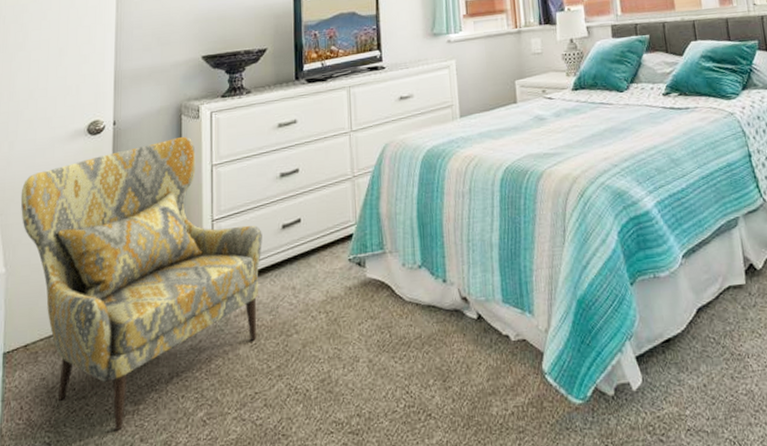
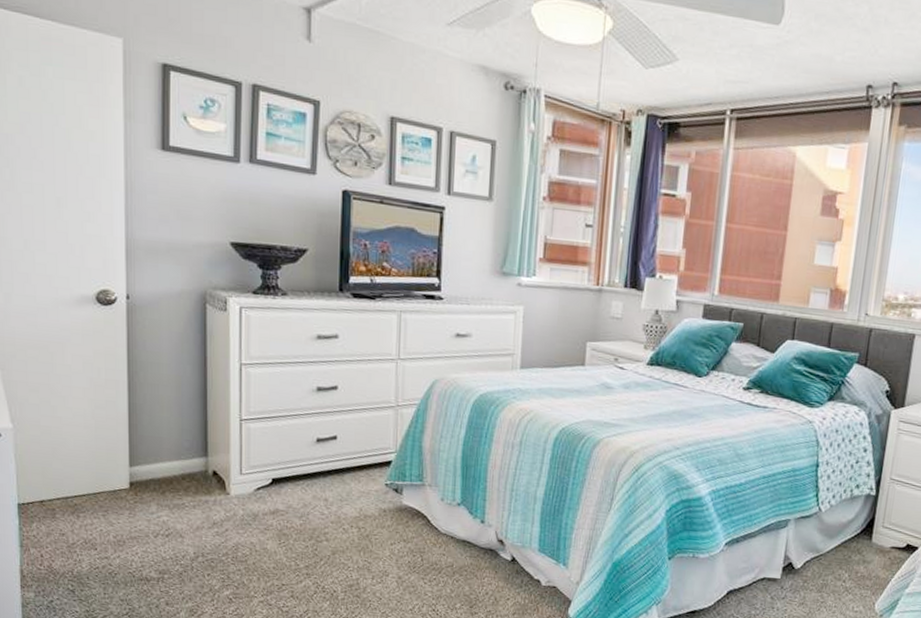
armchair: present [20,136,262,430] -> none [23,327,295,592]

